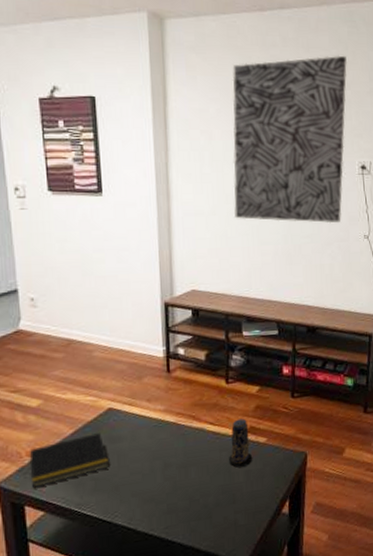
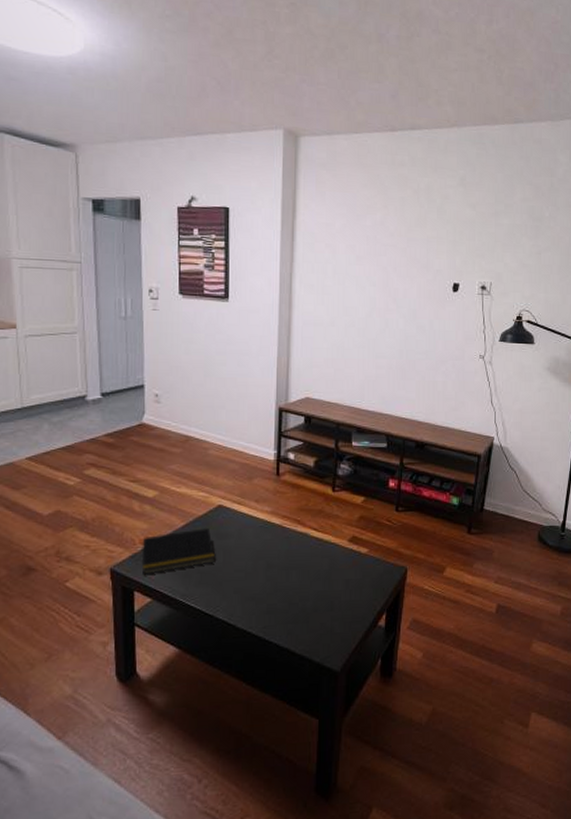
candle: present [229,418,252,468] -> none [330,527,352,575]
wall art: present [232,55,347,224] -> none [353,176,473,342]

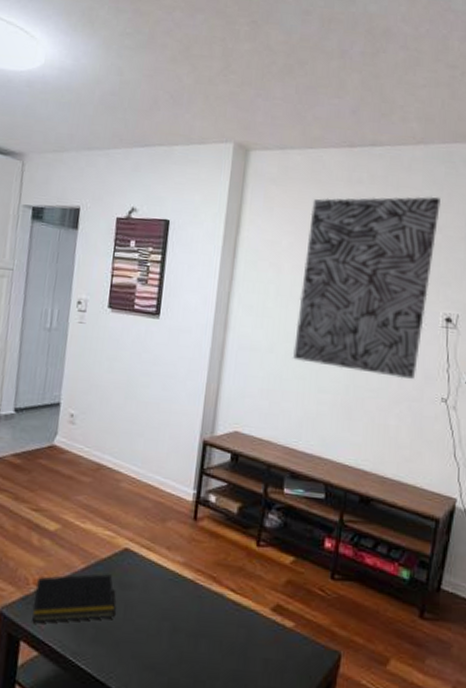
wall art: none [353,176,473,342] -> present [293,196,441,380]

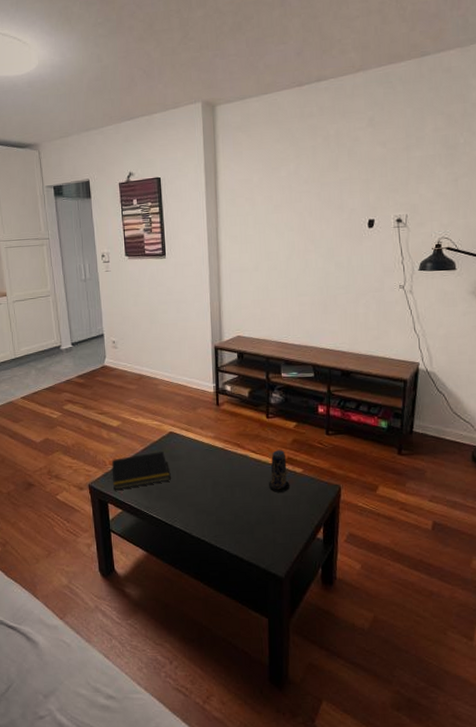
candle: none [246,592,275,653] -> present [269,450,289,492]
wall art: present [293,196,441,380] -> none [273,116,383,275]

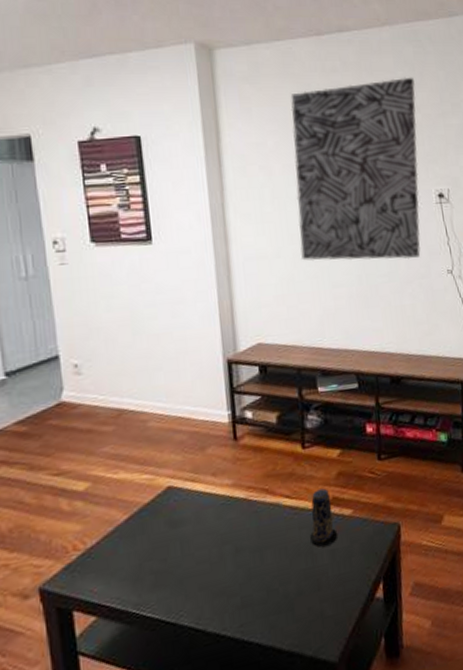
notepad: present [111,450,170,490] -> none [76,516,170,588]
wall art: none [273,116,383,275] -> present [290,77,421,261]

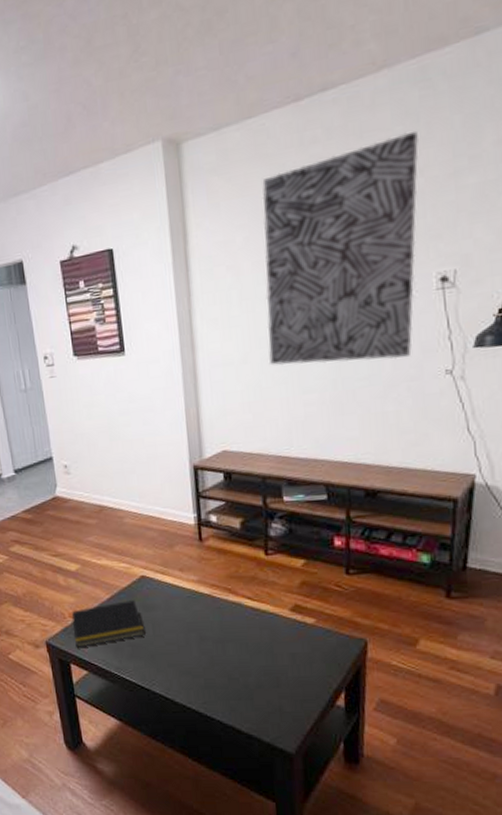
notepad: none [76,516,170,588] -> present [71,599,144,648]
candle: present [310,488,337,547] -> none [271,595,298,649]

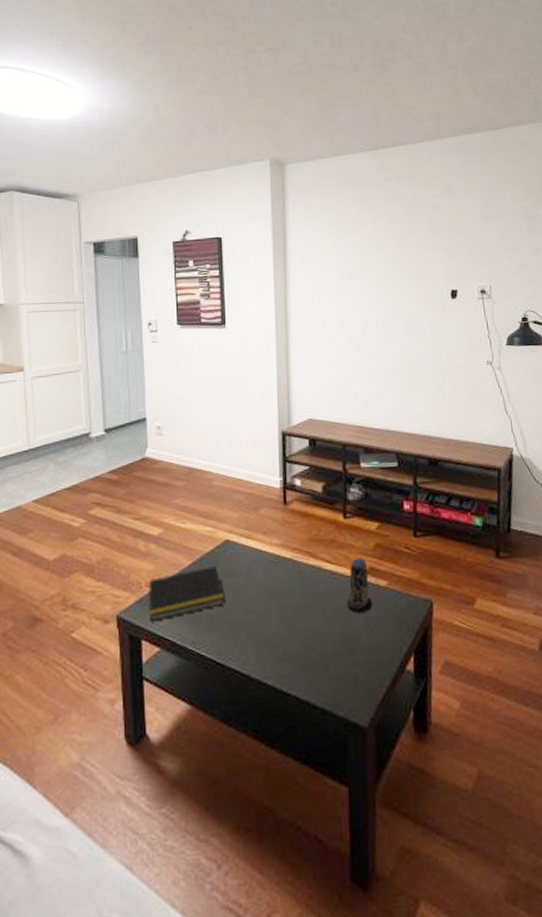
wall art: present [262,130,418,366] -> none [348,184,462,350]
candle: none [271,595,298,649] -> present [347,558,372,613]

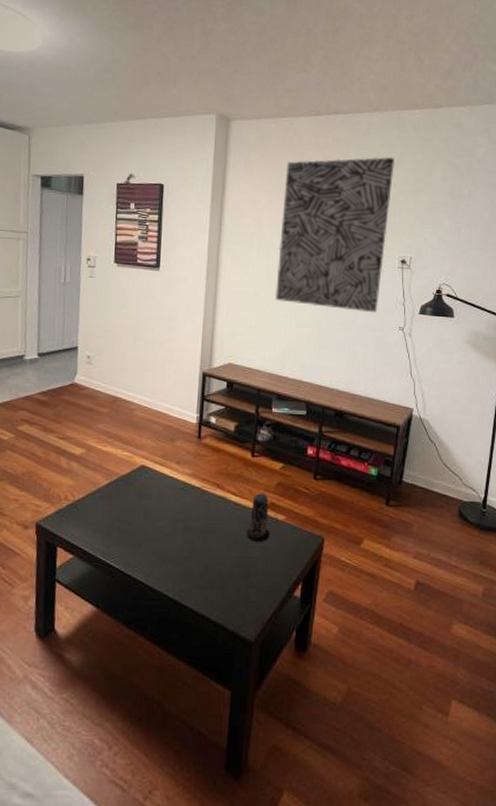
notepad: present [148,565,224,621] -> none [66,486,136,531]
wall art: none [348,184,462,350] -> present [275,156,394,313]

